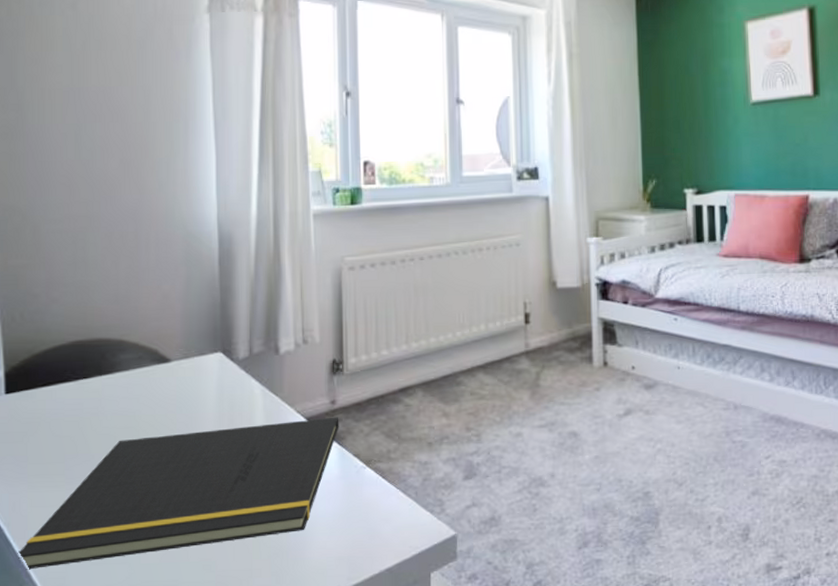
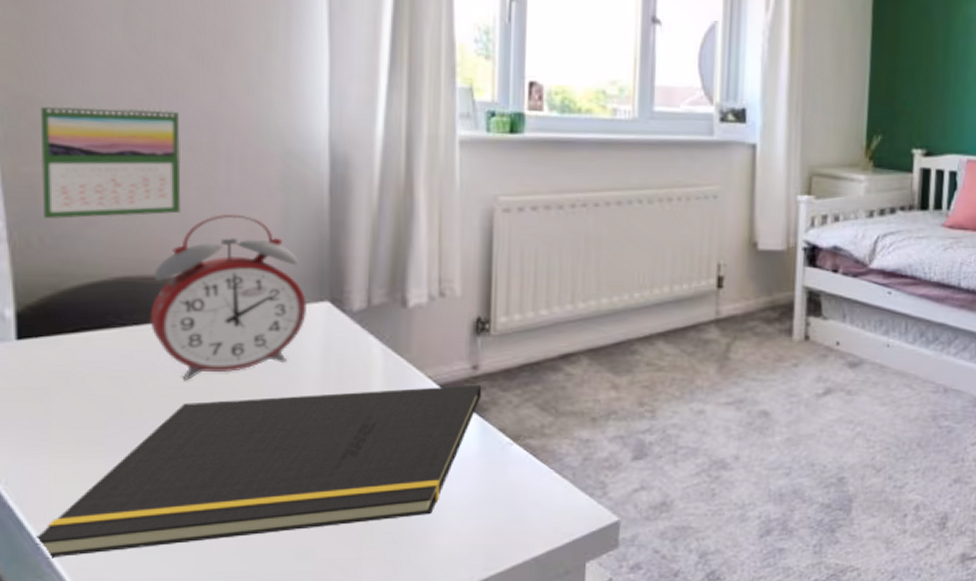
calendar: none [20,208,115,298] -> present [40,103,181,219]
alarm clock: none [95,285,205,422] -> present [150,213,307,381]

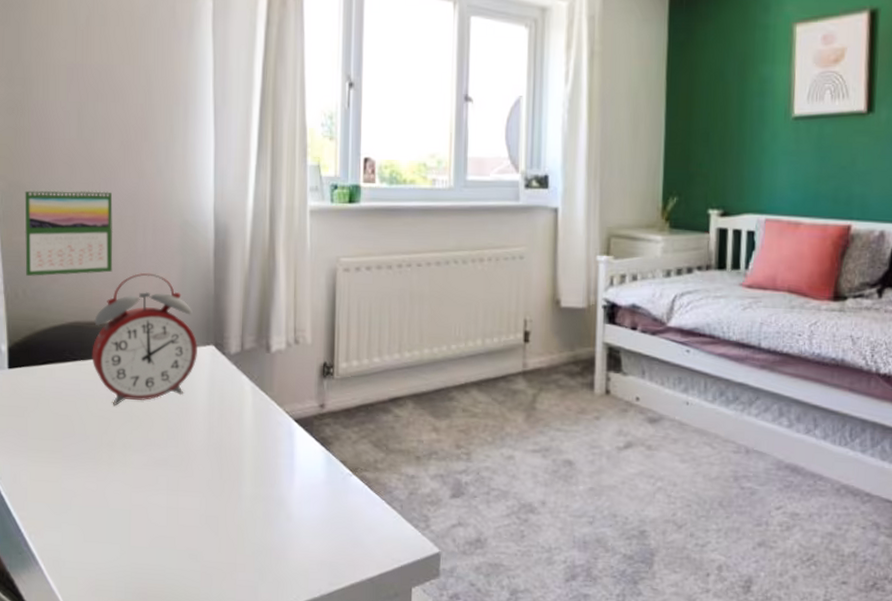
notepad: present [34,384,482,559] -> none [17,421,328,540]

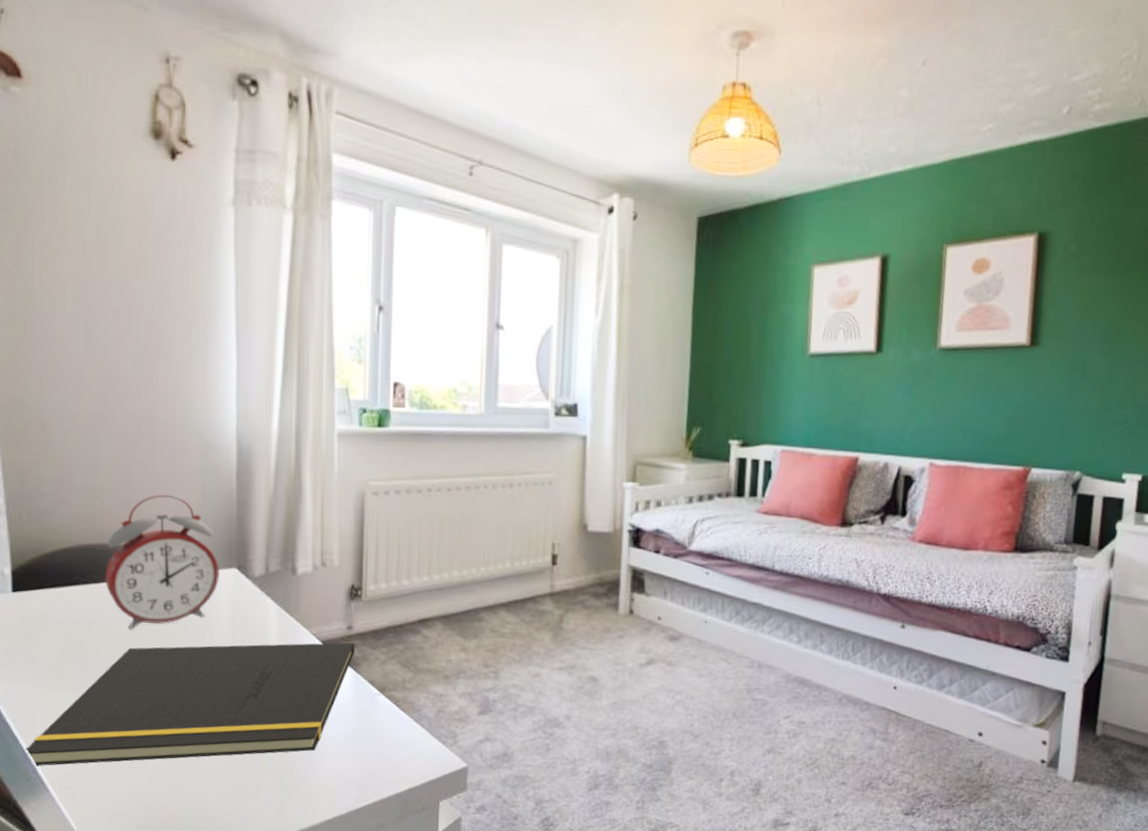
notepad: none [17,421,328,540] -> present [24,642,355,767]
calendar: present [24,188,113,277] -> none [28,405,128,497]

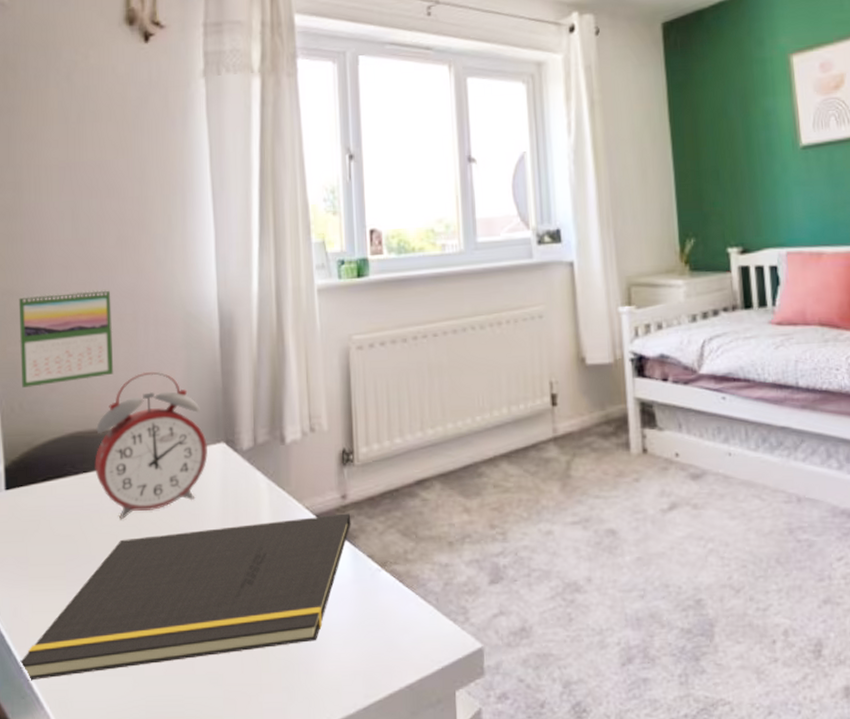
calendar: none [28,405,128,497] -> present [18,289,114,387]

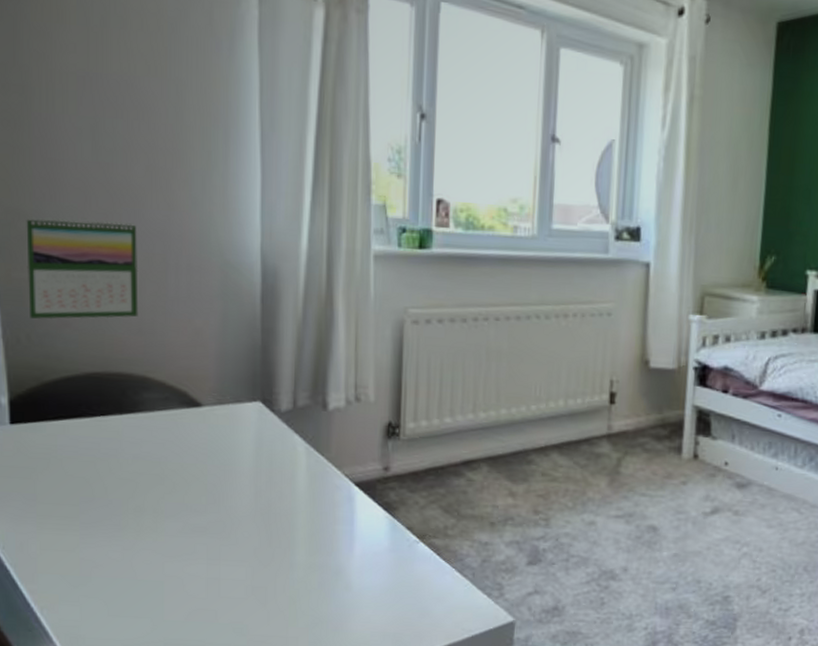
notepad: present [19,513,351,681] -> none [25,484,392,615]
alarm clock: present [95,371,208,520] -> none [114,318,242,468]

